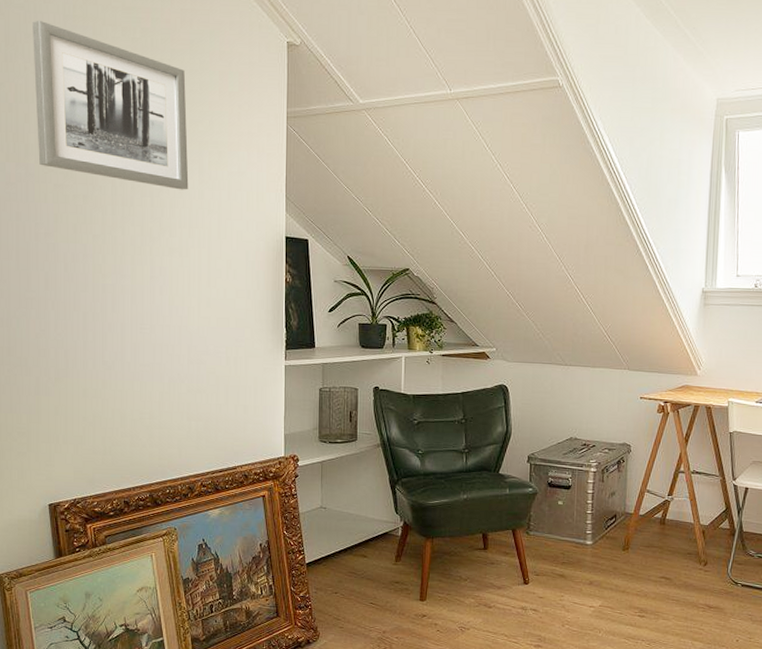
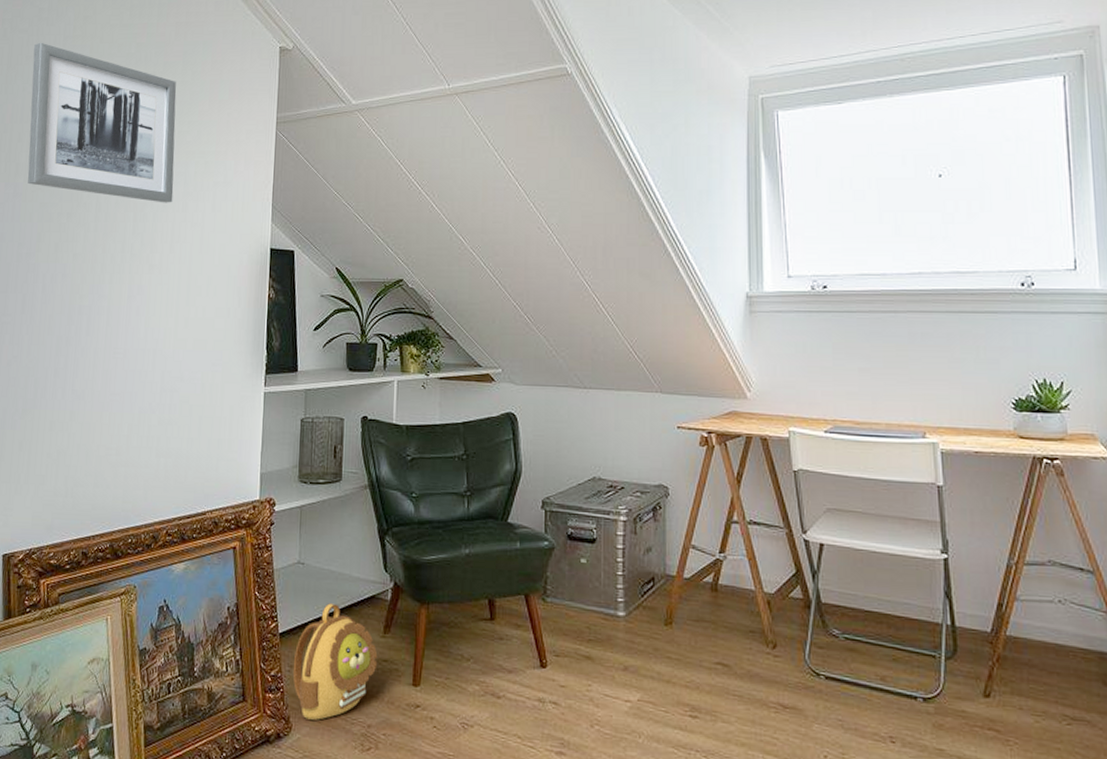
backpack: none [319,539,391,629] -> present [292,603,378,720]

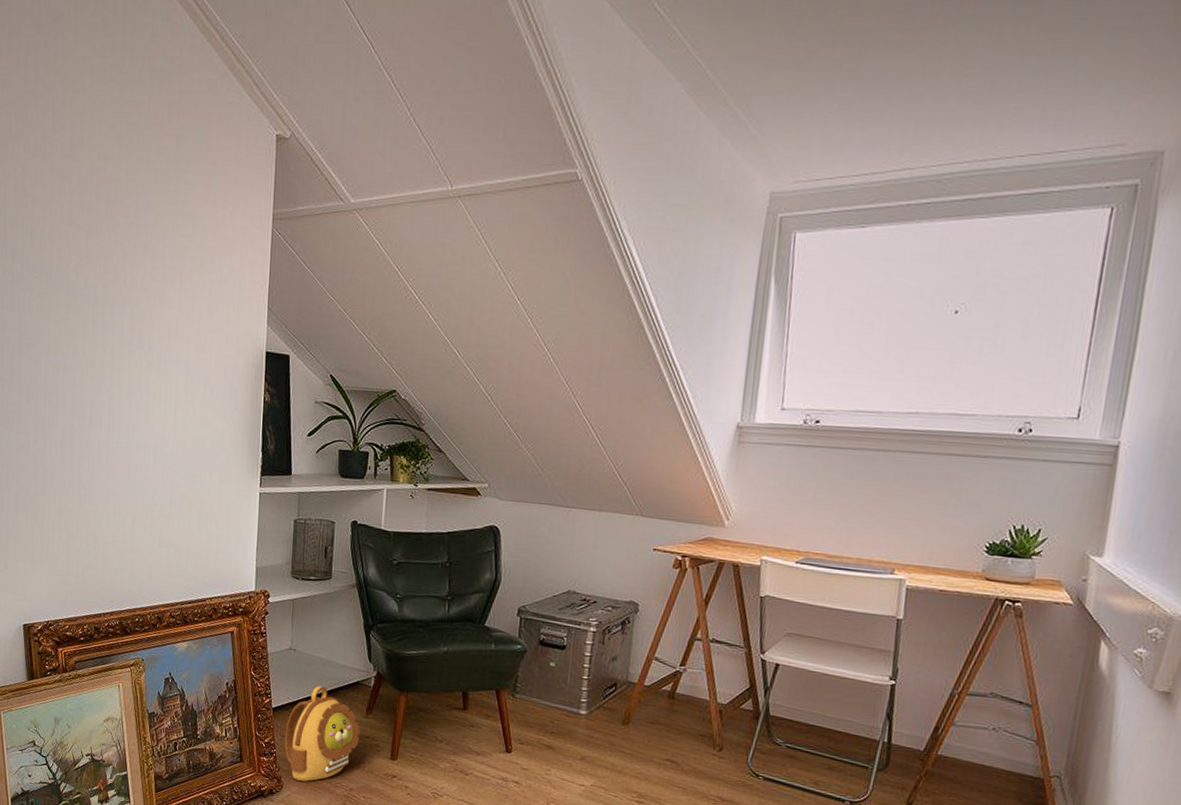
wall art: present [27,42,177,203] -> none [22,118,170,300]

